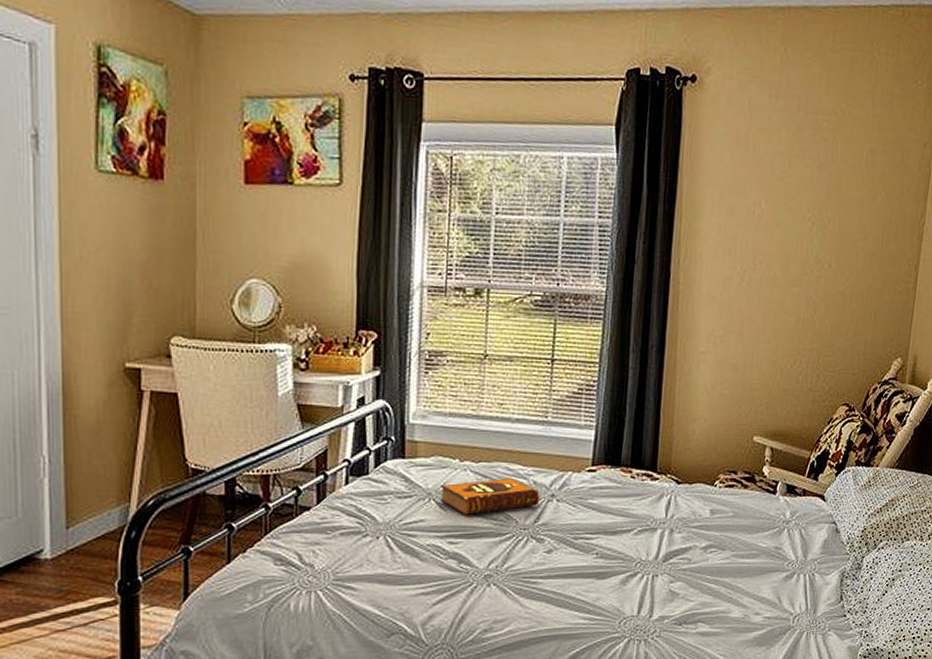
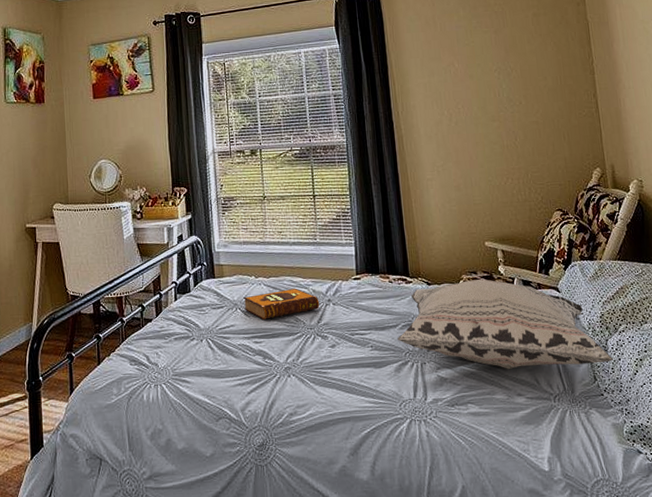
decorative pillow: none [629,481,866,585] -> present [397,279,614,369]

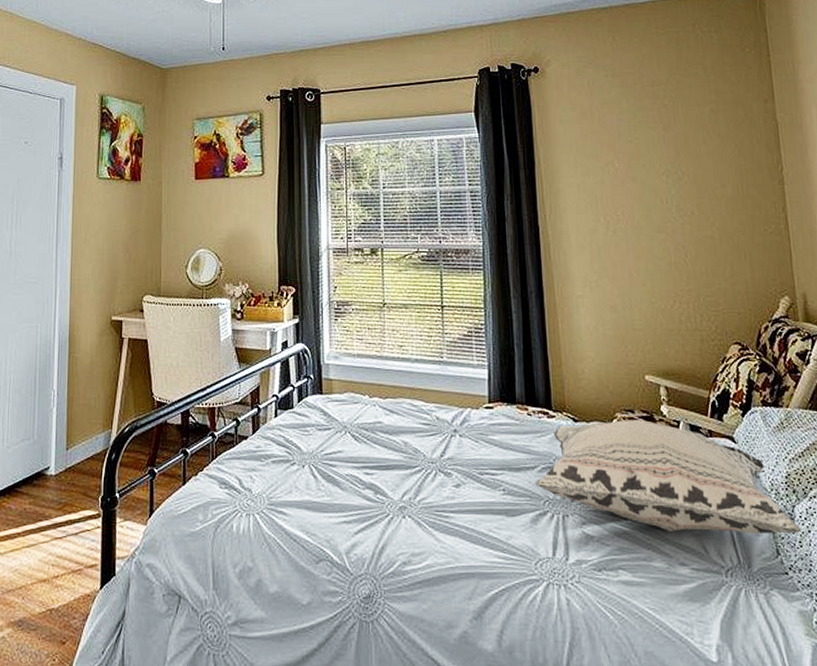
hardback book: present [243,288,320,320] -> none [354,413,444,447]

